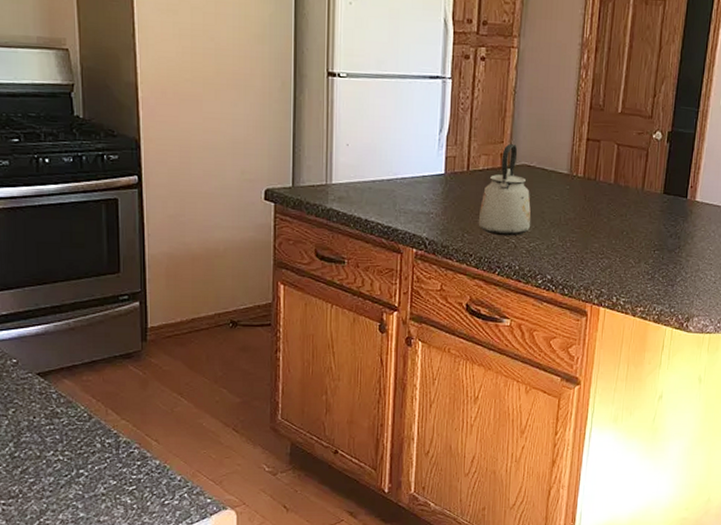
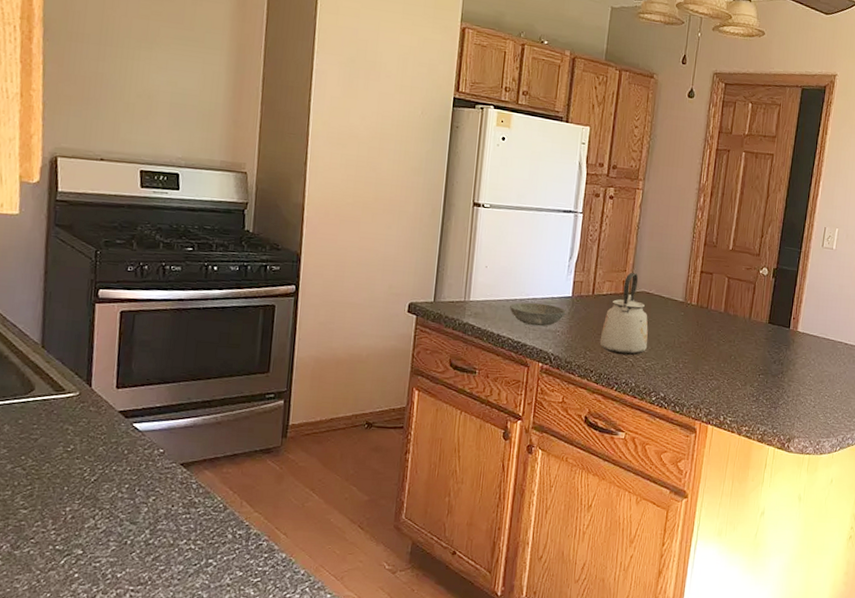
bowl: none [377,182,439,209] -> present [510,302,566,327]

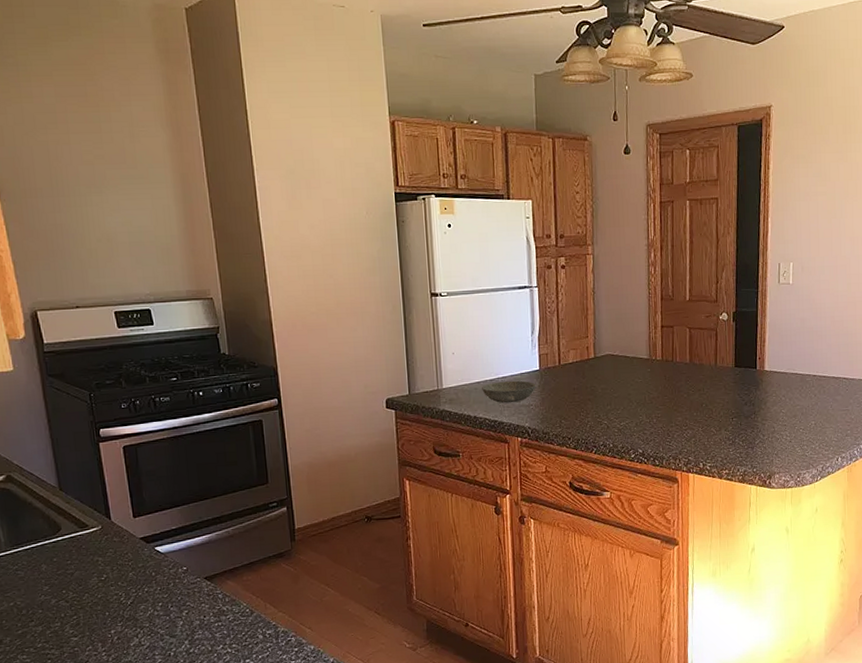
kettle: present [599,273,648,356] -> none [572,338,620,419]

